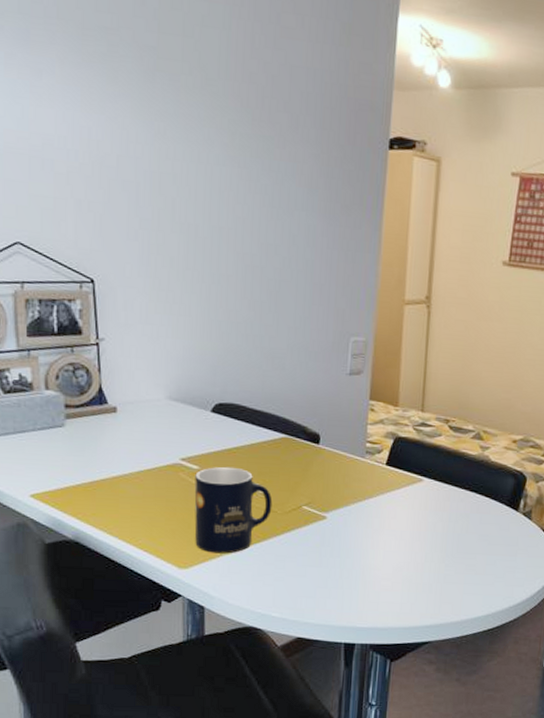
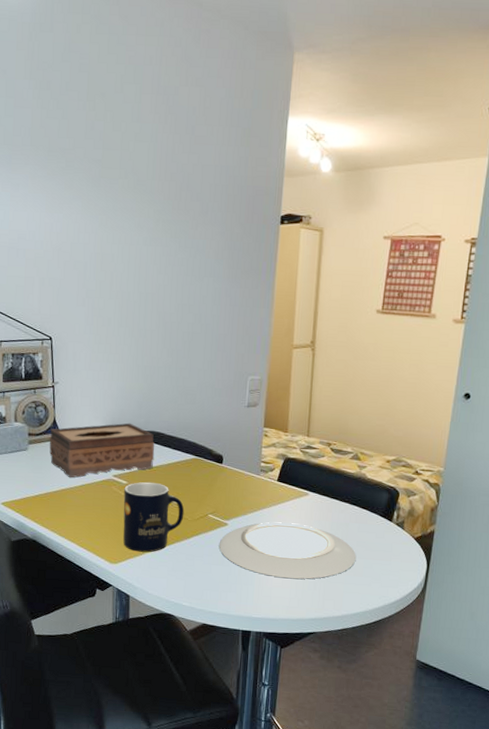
tissue box: none [93,392,234,463] -> present [49,423,155,478]
plate: none [315,513,478,581] -> present [219,522,357,579]

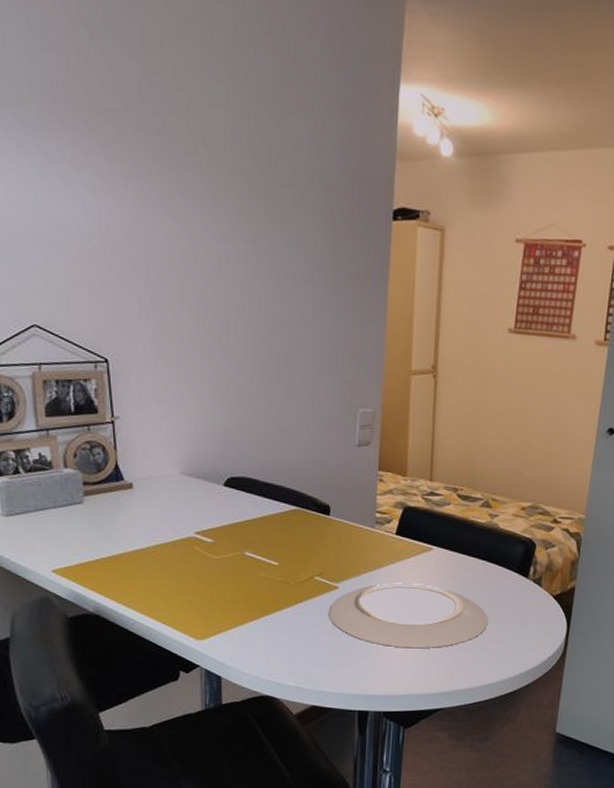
tissue box: present [49,423,155,478] -> none [111,467,246,537]
mug: present [123,482,185,553] -> none [209,539,285,625]

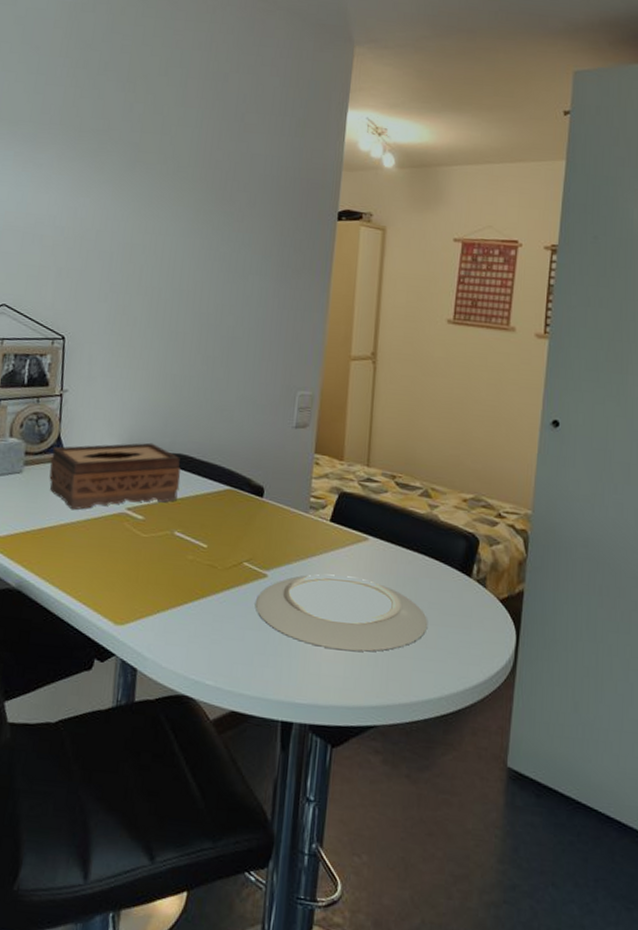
tissue box: none [111,467,246,537] -> present [49,442,181,510]

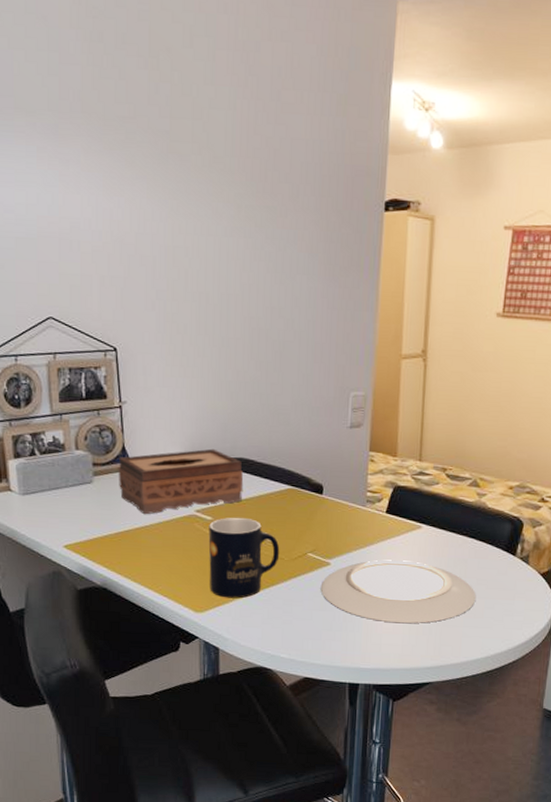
mug: none [133,517,214,611] -> present [208,517,280,599]

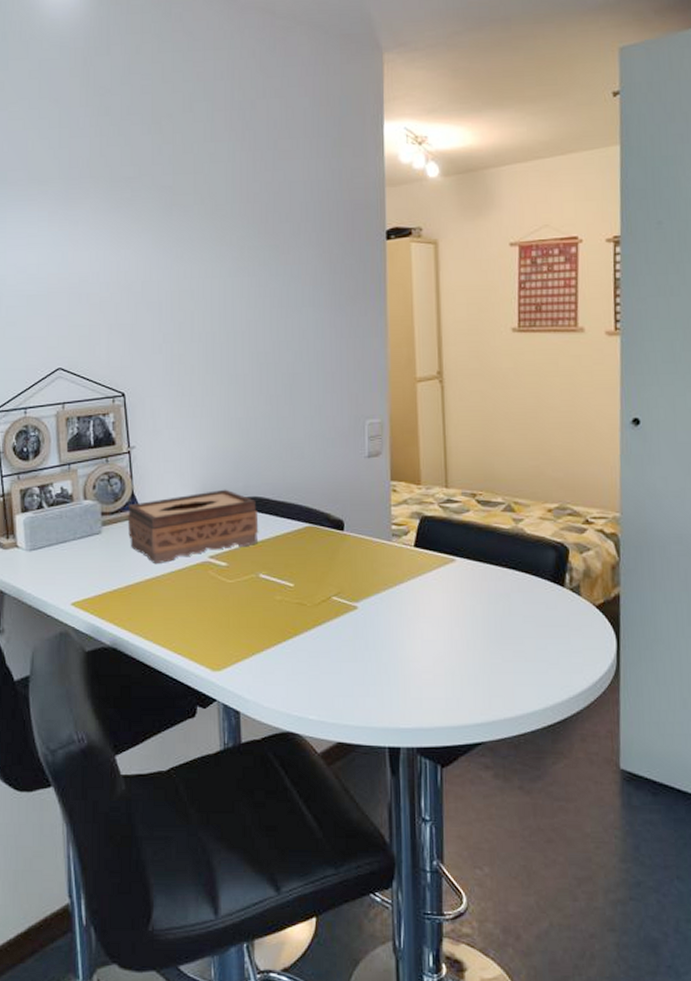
mug: present [208,517,280,599] -> none [224,561,301,653]
plate: present [320,559,476,624] -> none [348,599,525,673]

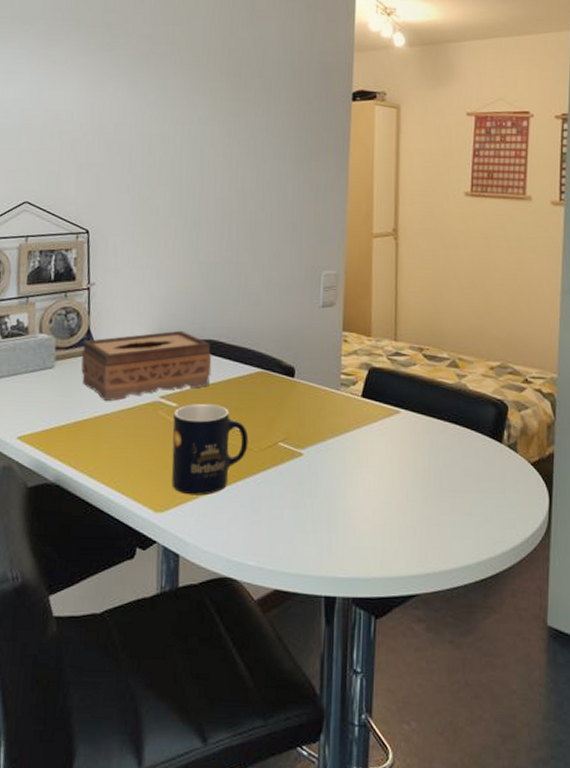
mug: none [224,561,301,653] -> present [171,403,249,496]

